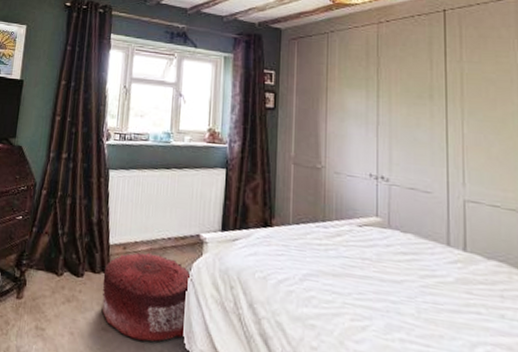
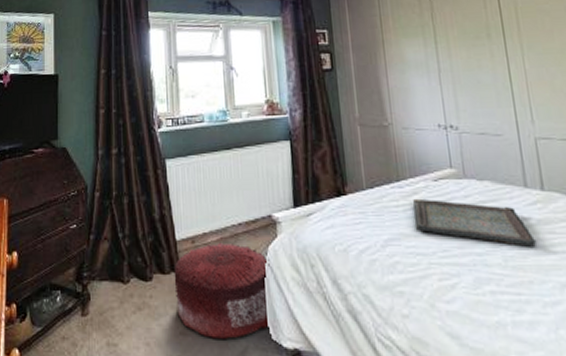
serving tray: none [334,240,453,304] -> present [412,198,538,247]

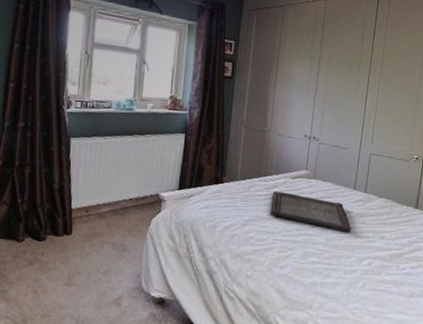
pouf: present [174,242,270,340] -> none [65,213,151,290]

